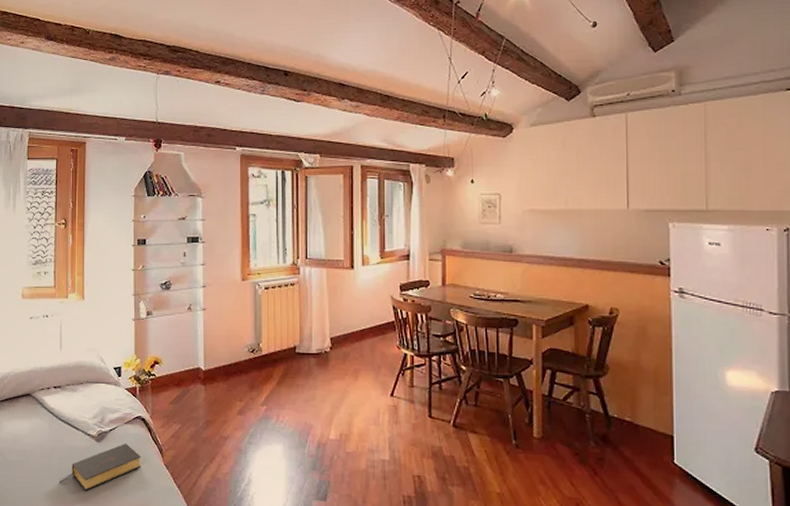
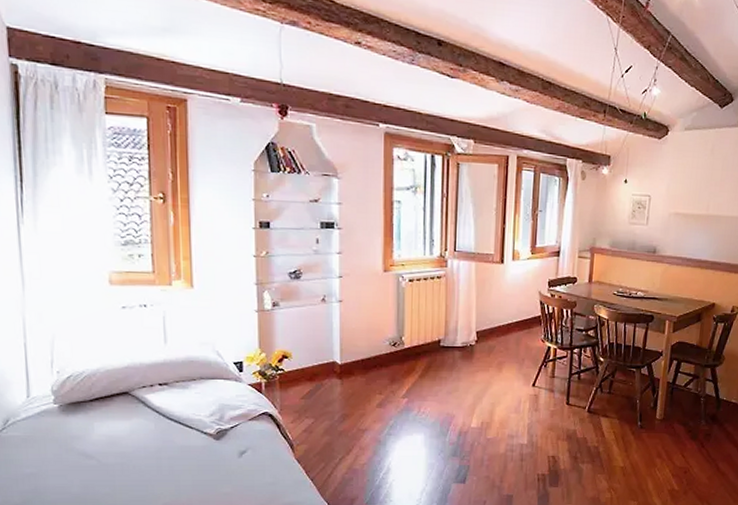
bible: present [58,443,142,491] -> none [170,440,270,490]

